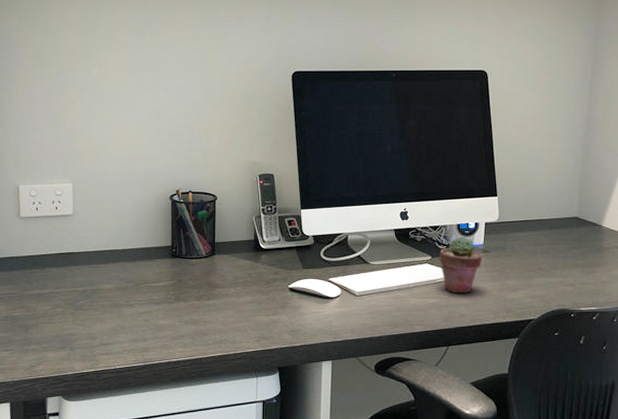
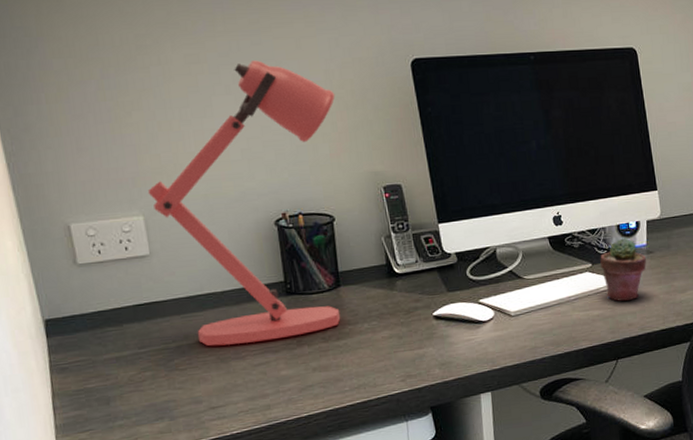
desk lamp: none [78,67,229,294] -> present [147,60,341,346]

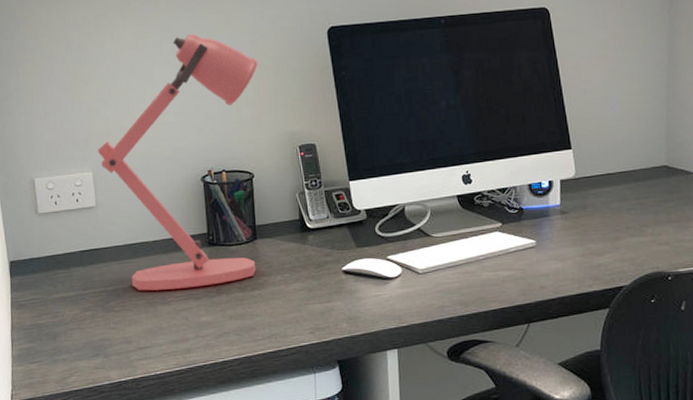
potted succulent: present [600,238,647,302] -> none [510,197,561,263]

